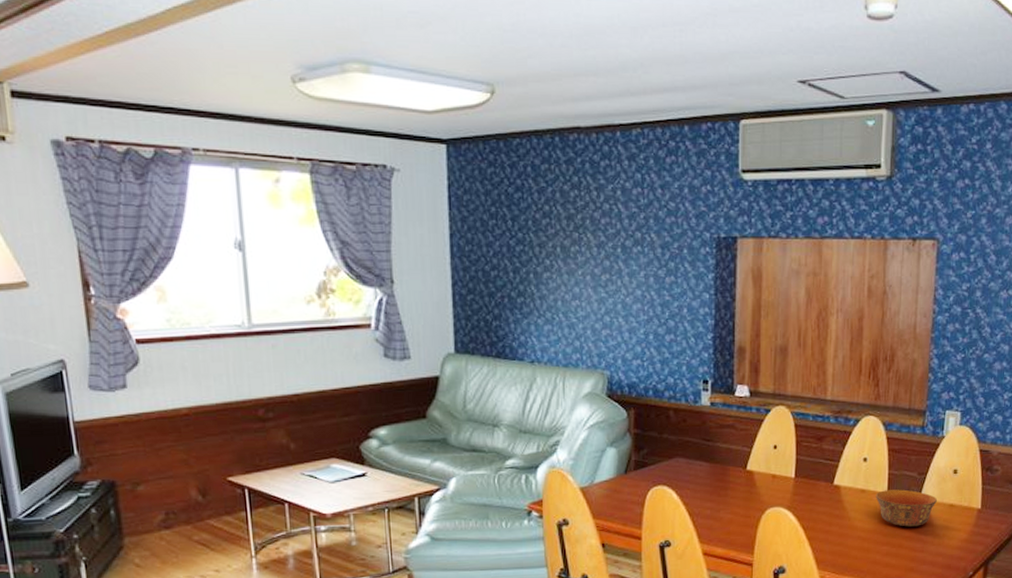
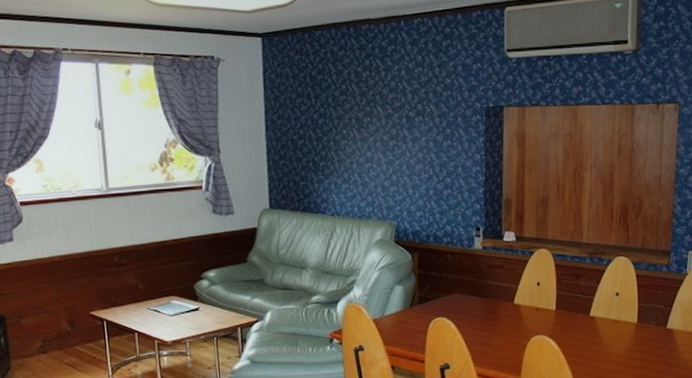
bowl: present [875,489,938,527] -> none [627,320,683,352]

